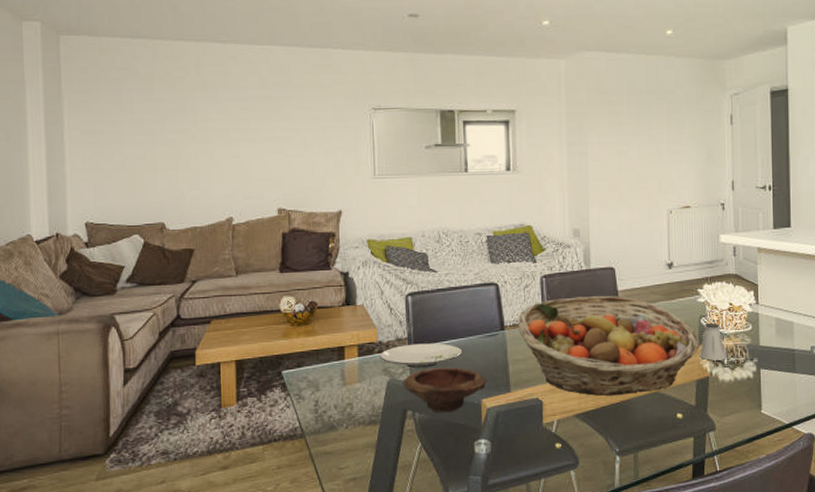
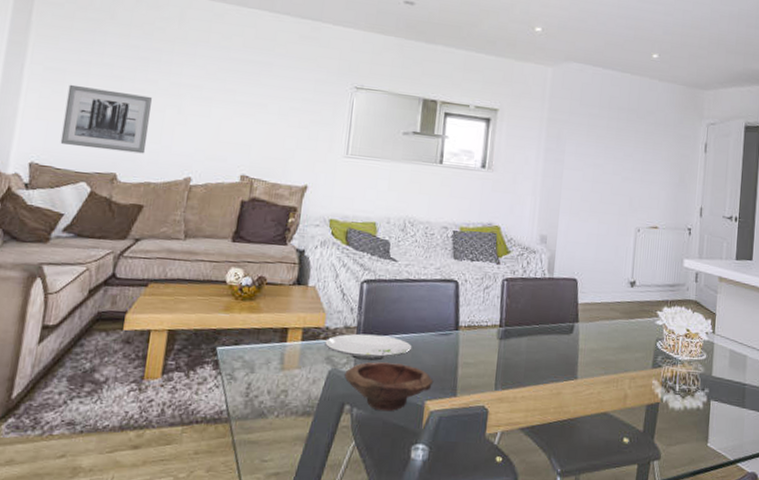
wall art: none [107,144,187,202] -> present [60,84,152,154]
fruit basket: present [518,295,700,397] -> none [473,304,654,413]
saltshaker: present [700,322,727,361] -> none [652,346,679,387]

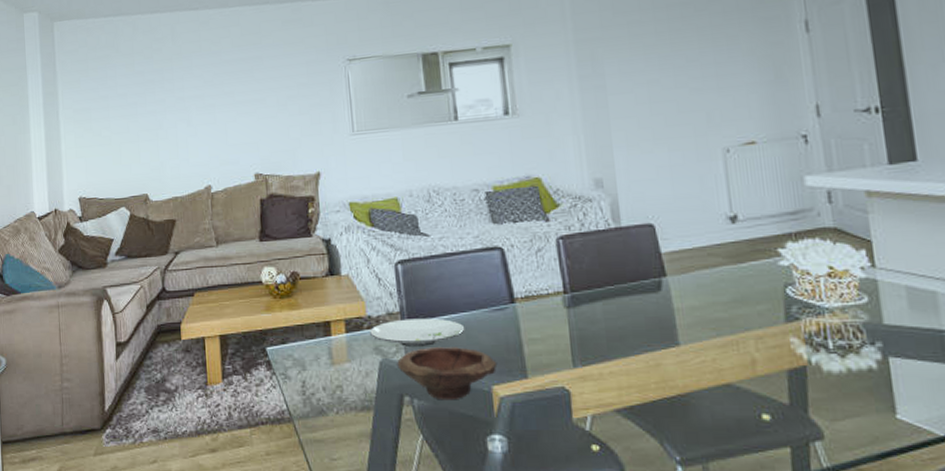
wall art: present [60,84,152,154] -> none [95,115,168,176]

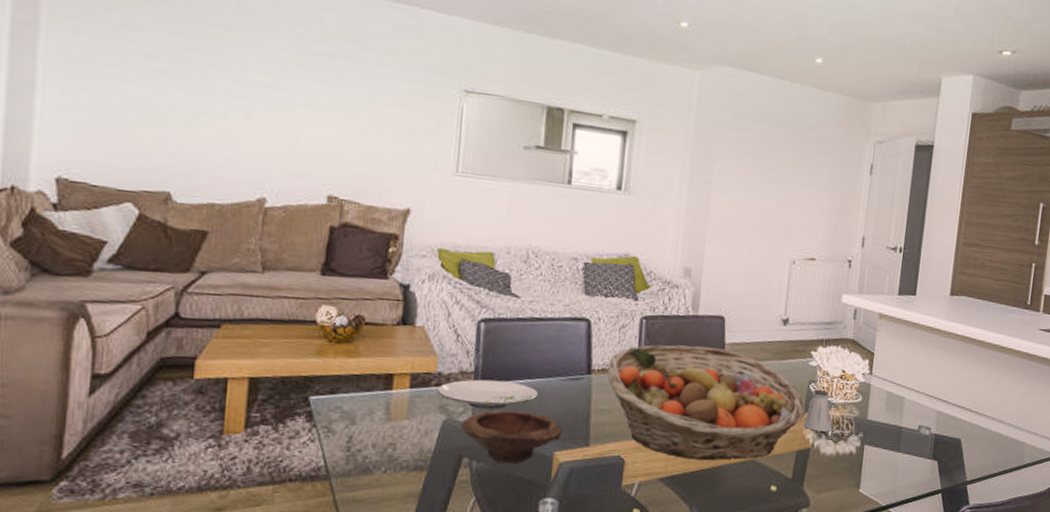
fruit basket: none [531,259,789,388] -> present [607,344,806,461]
saltshaker: none [789,293,832,344] -> present [804,389,832,432]

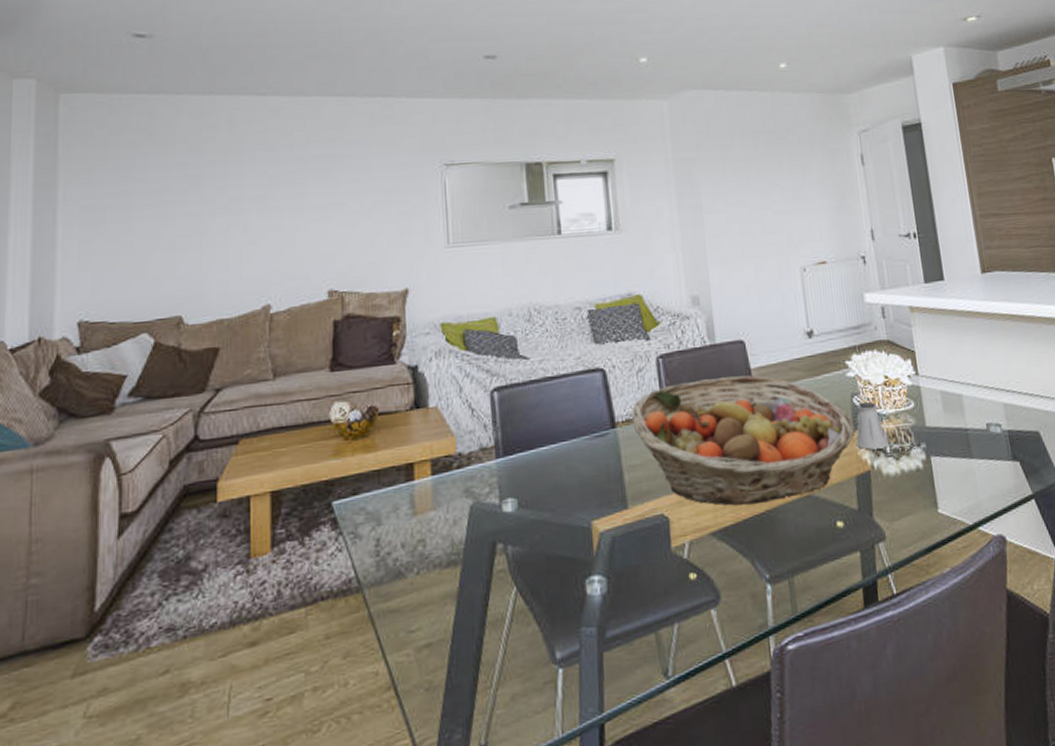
plate: present [437,379,539,409] -> none [460,450,565,485]
bowl: present [461,410,563,464] -> none [490,481,598,543]

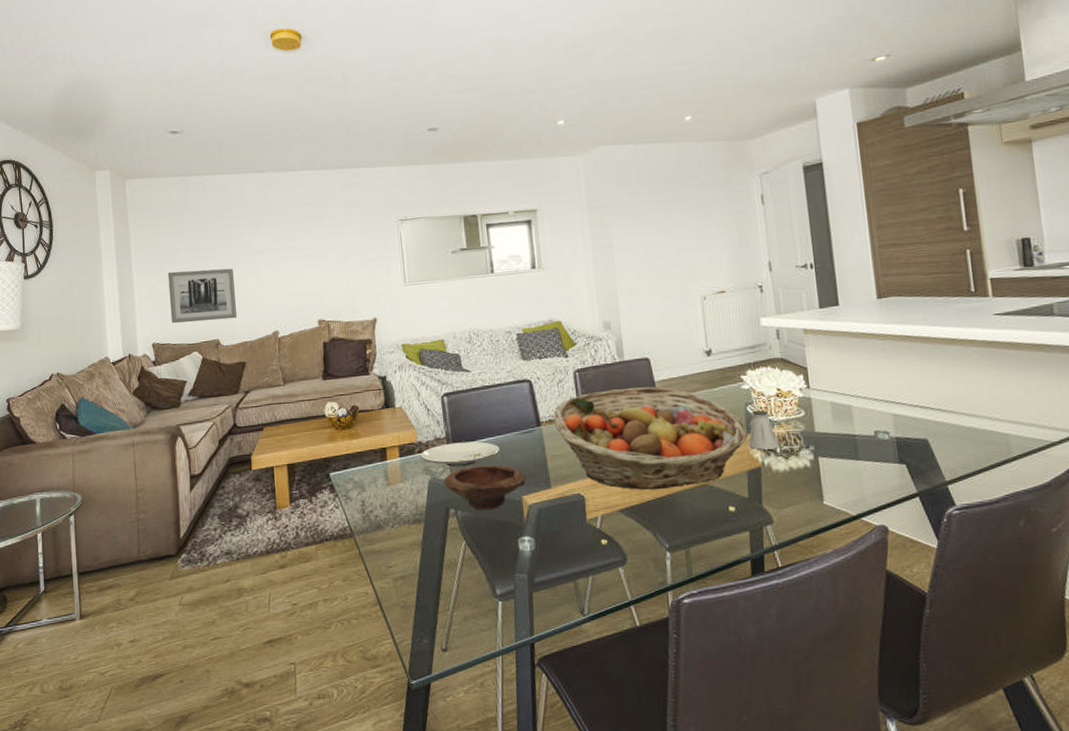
wall art: none [111,218,212,293] -> present [168,268,238,323]
plate: none [460,450,565,485] -> present [420,441,500,467]
bowl: none [490,481,598,543] -> present [443,465,527,511]

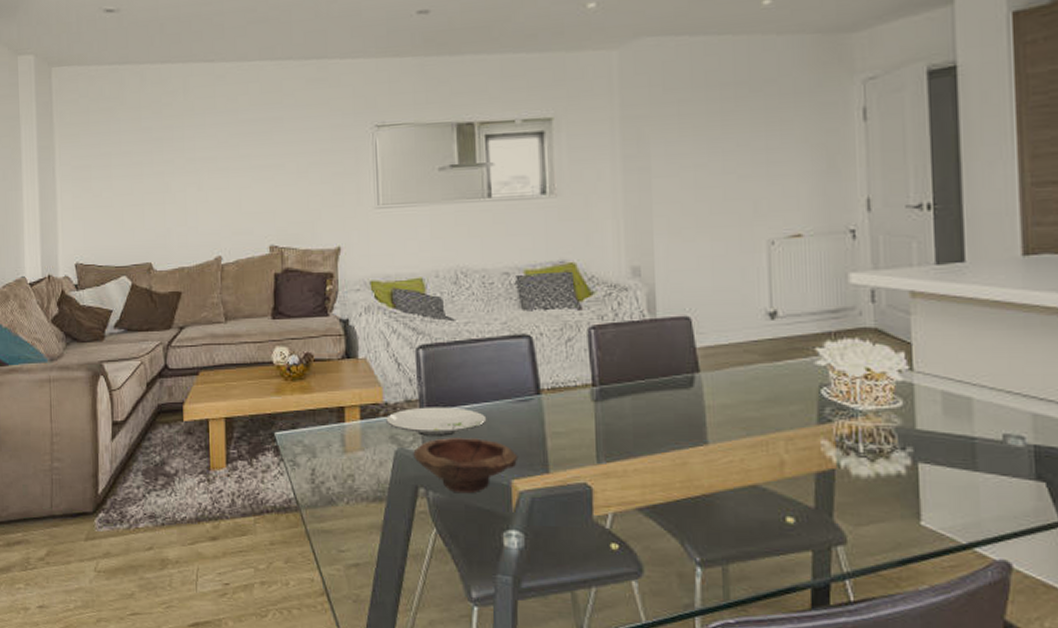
wall art: present [168,268,238,323] -> none [95,177,174,241]
fruit basket: present [553,386,748,490] -> none [558,353,820,487]
saltshaker: present [748,410,779,450] -> none [820,394,863,447]

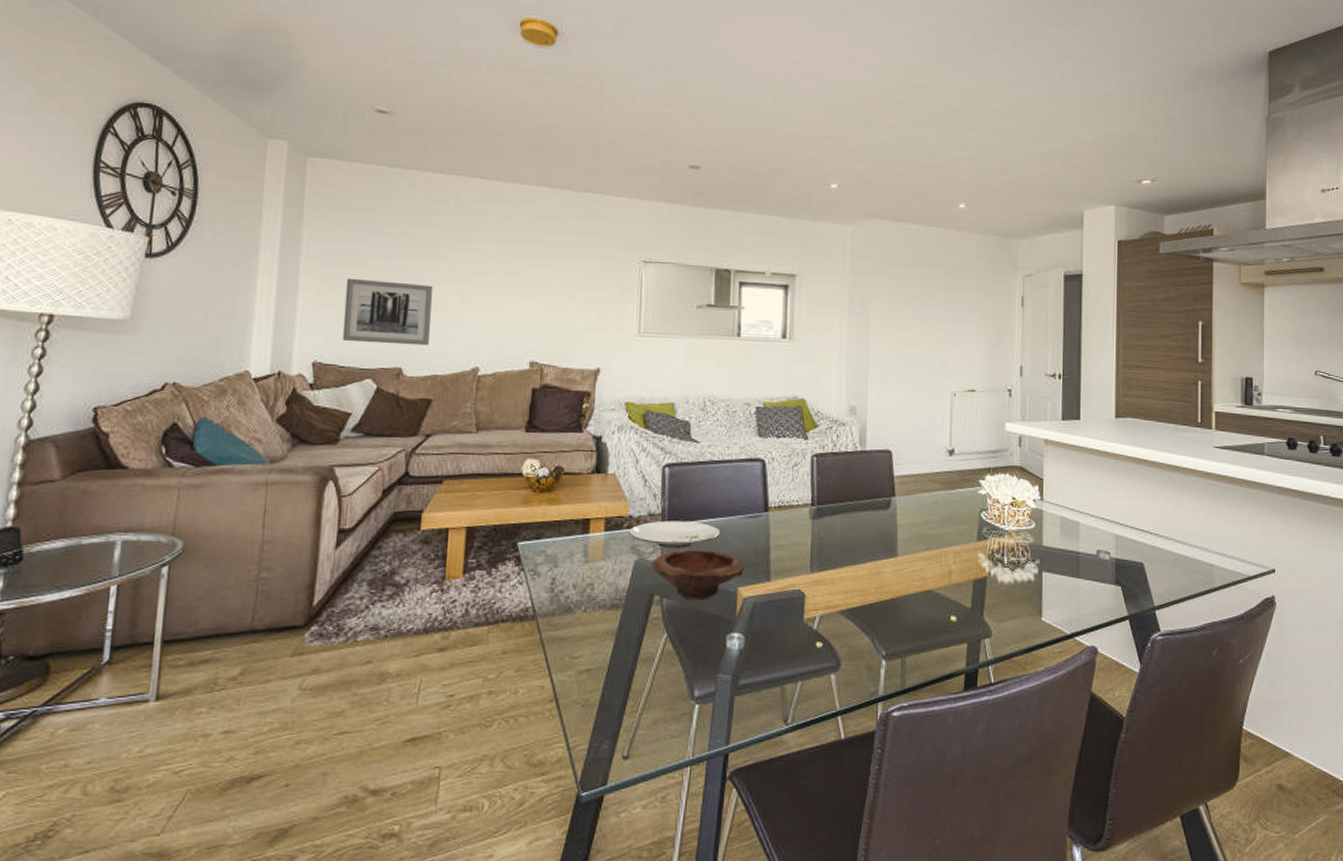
wall art: none [95,177,174,241] -> present [342,278,432,346]

